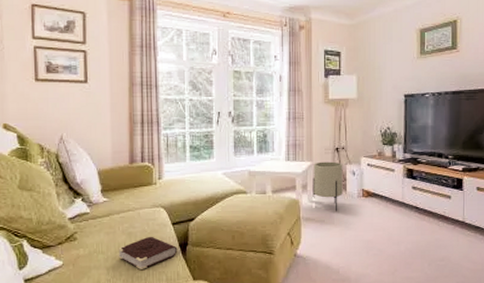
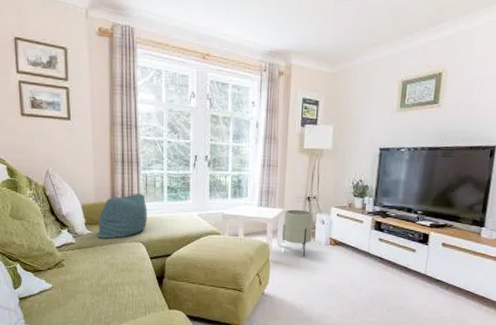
cushion: none [114,155,169,206] -> present [97,193,147,239]
book: present [118,236,178,269] -> none [101,267,155,297]

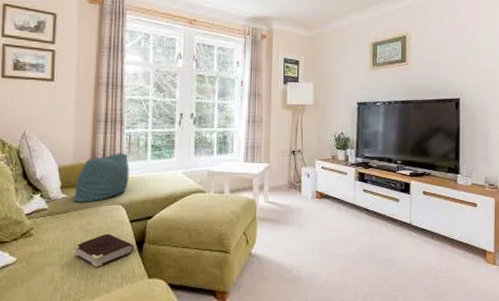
book: none [101,267,155,297] -> present [74,233,134,267]
planter: present [282,209,313,257] -> none [269,163,298,212]

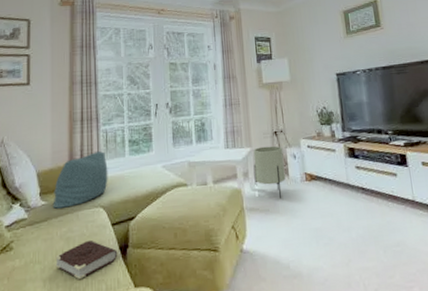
planter: none [269,163,298,212] -> present [253,145,286,198]

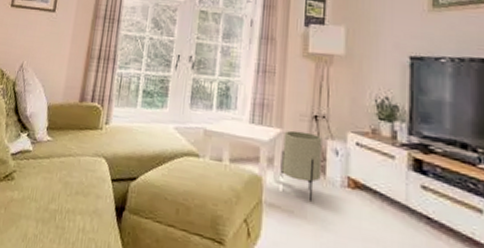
cushion: present [53,151,108,209] -> none [57,96,117,150]
book: present [55,240,118,279] -> none [50,190,113,231]

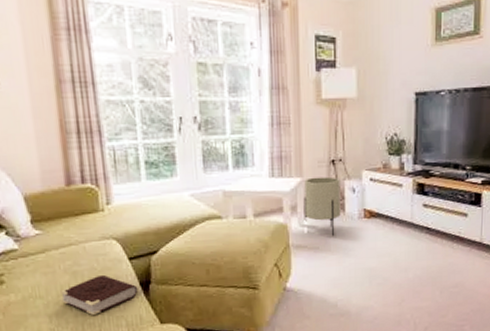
book: none [50,190,113,231] -> present [60,274,139,315]

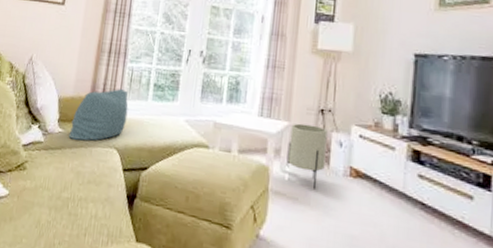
cushion: none [49,173,121,239] -> present [68,89,129,141]
book: present [60,274,139,315] -> none [62,179,125,217]

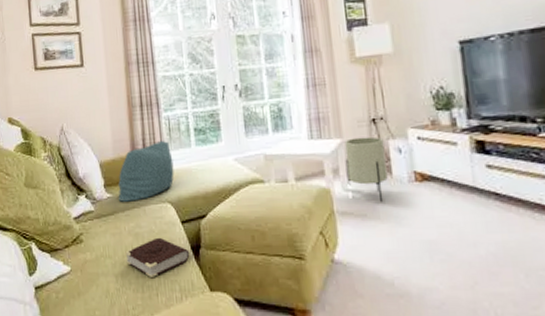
book: none [62,179,125,217] -> present [125,237,190,277]

